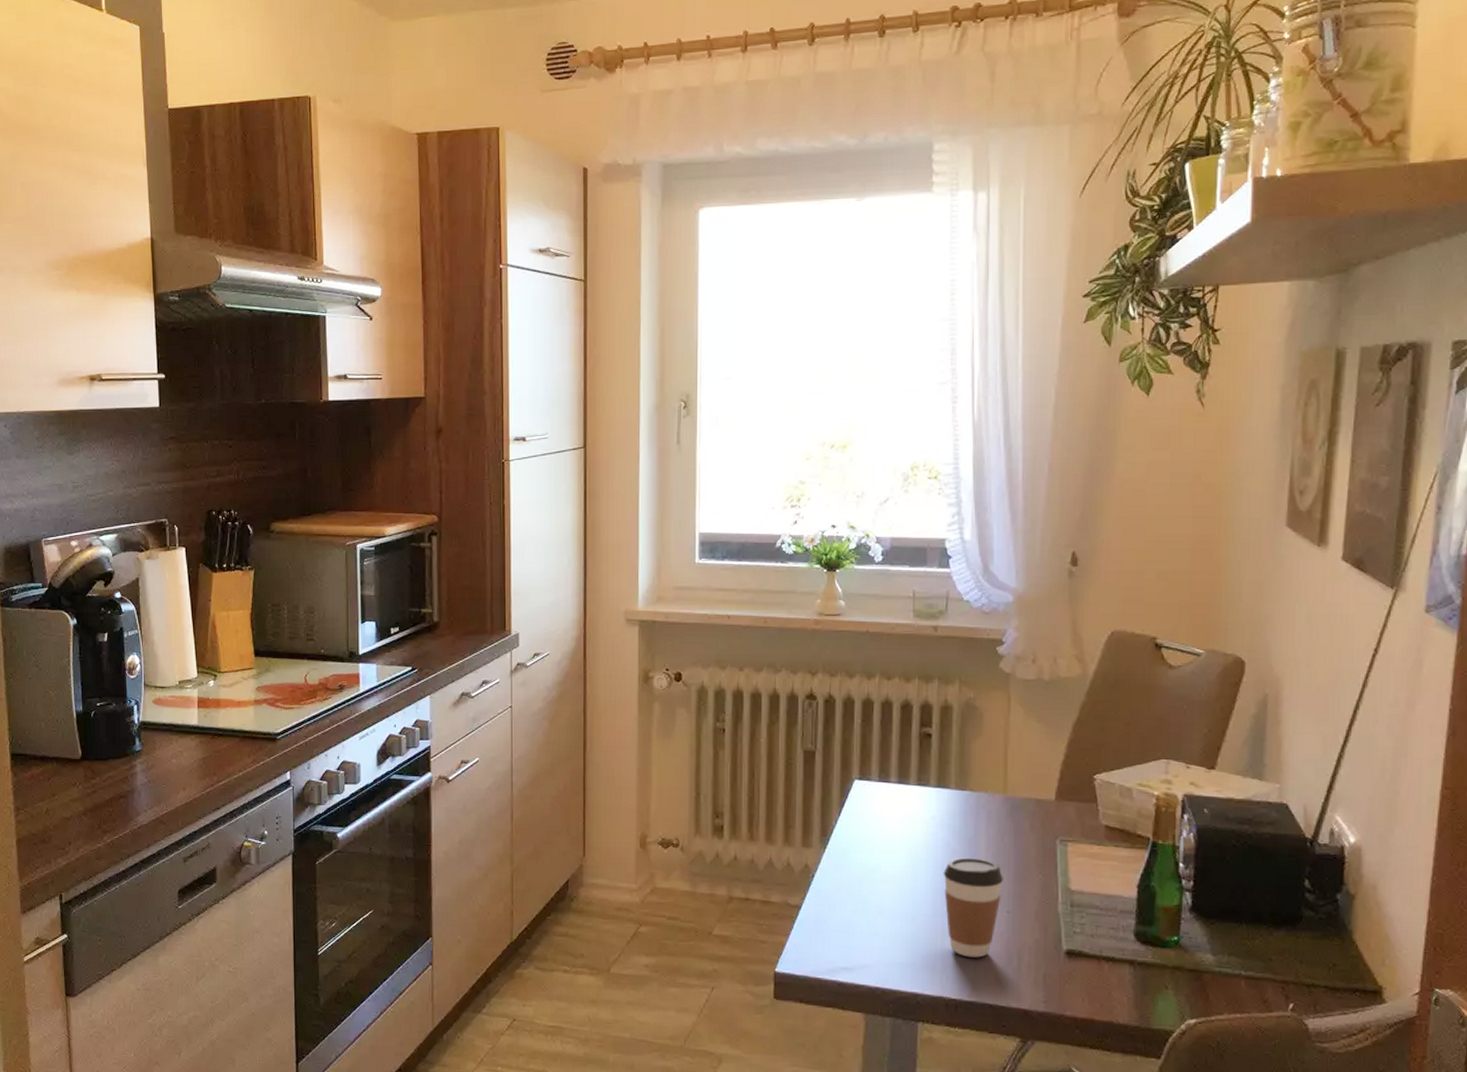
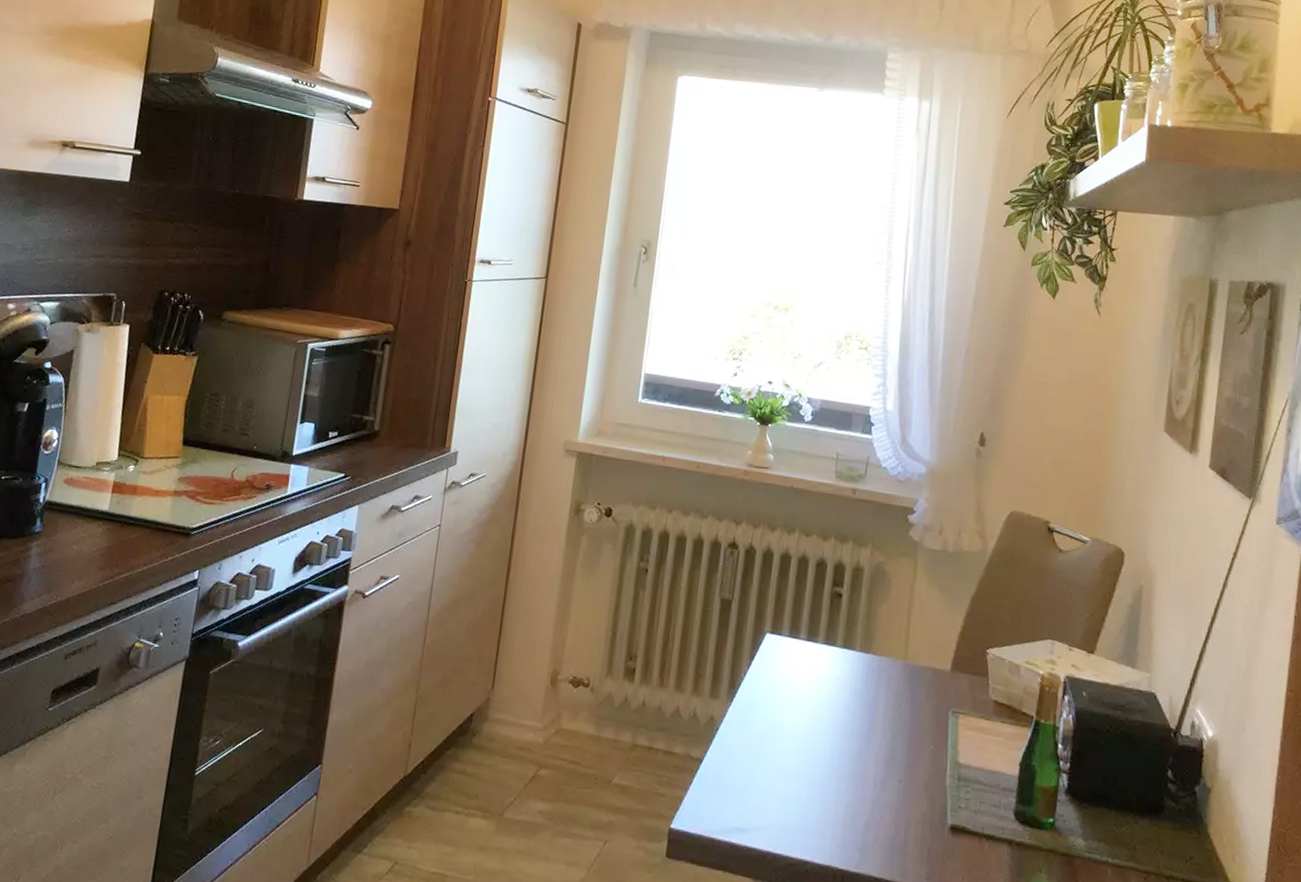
coffee cup: present [943,857,1003,958] -> none [841,721,898,827]

